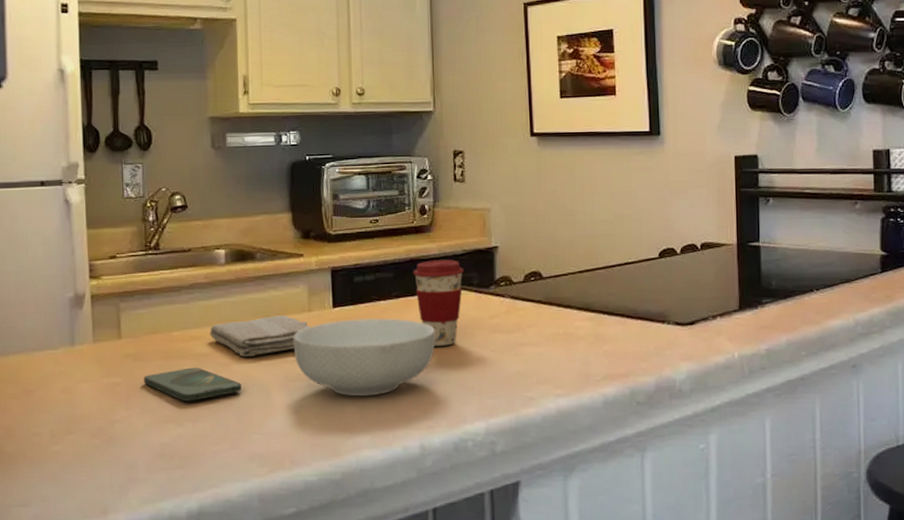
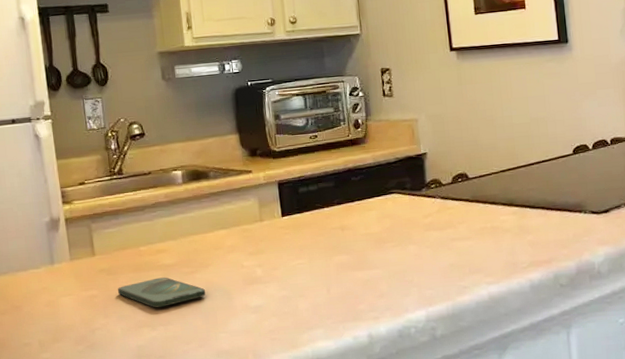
washcloth: present [209,315,310,358] -> none [173,226,263,266]
cereal bowl: present [293,317,435,397] -> none [248,223,376,295]
coffee cup: present [413,260,465,346] -> none [351,167,398,246]

